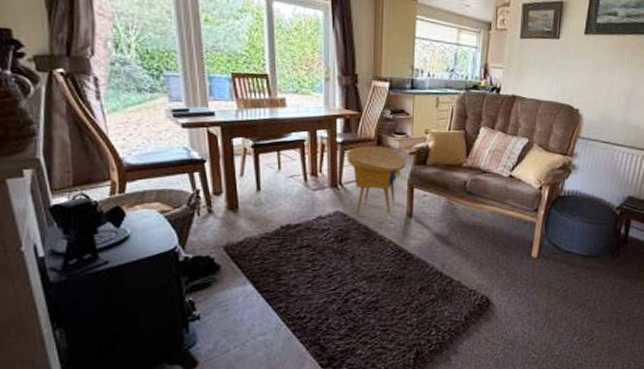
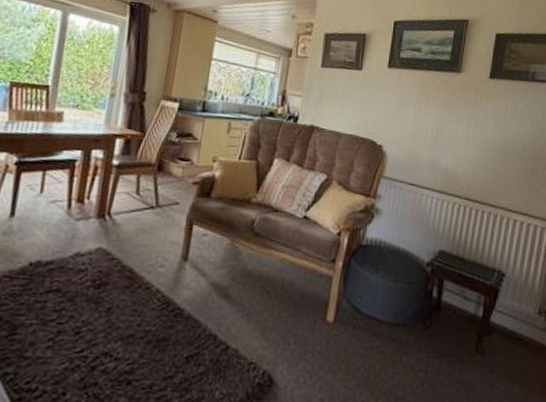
side table: present [347,146,407,215] -> none [121,171,189,255]

